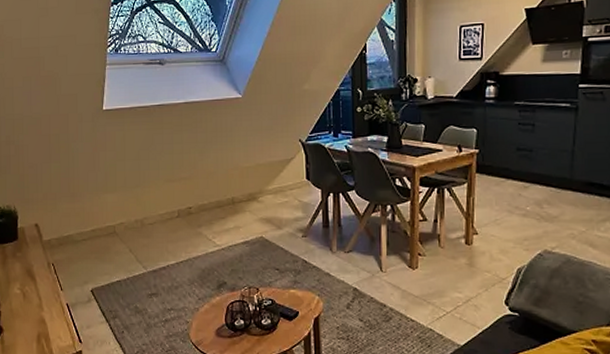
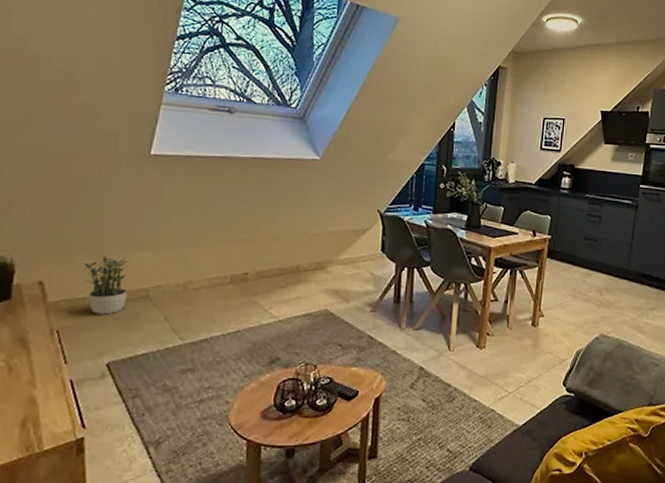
potted plant: none [65,199,99,249] -> present [83,256,129,315]

